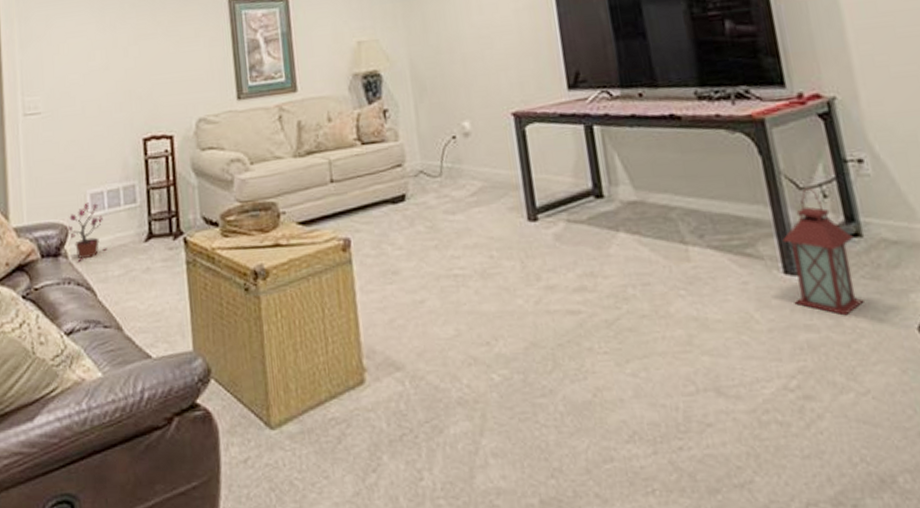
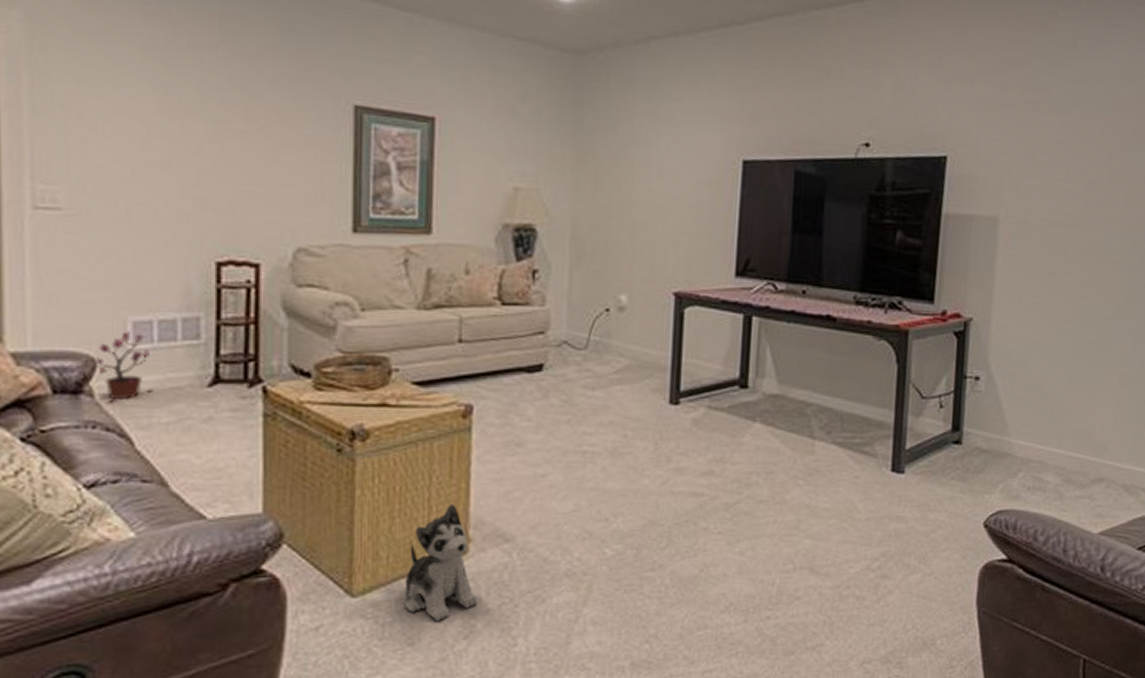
plush toy: none [313,334,380,453] -> present [402,503,477,620]
lantern: present [782,187,864,316] -> none [893,397,955,510]

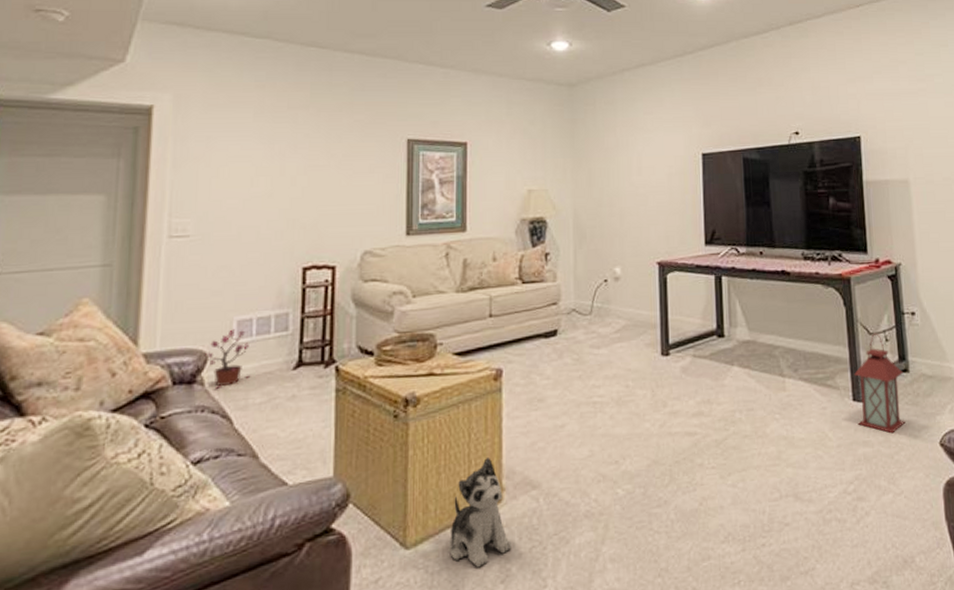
lantern: none [893,397,955,510] -> present [854,333,906,434]

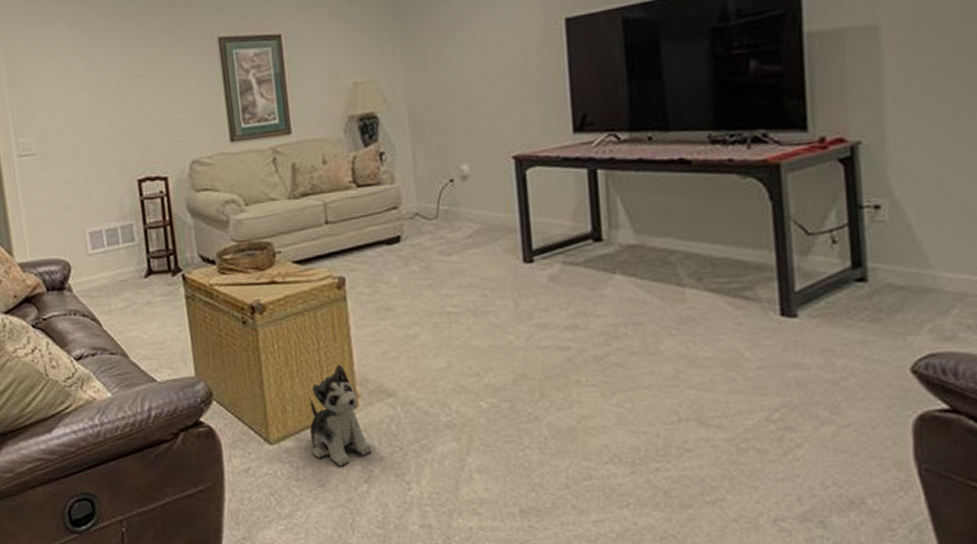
potted plant: present [205,329,251,390] -> none [68,240,110,296]
lantern: present [854,333,906,434] -> none [783,233,859,356]

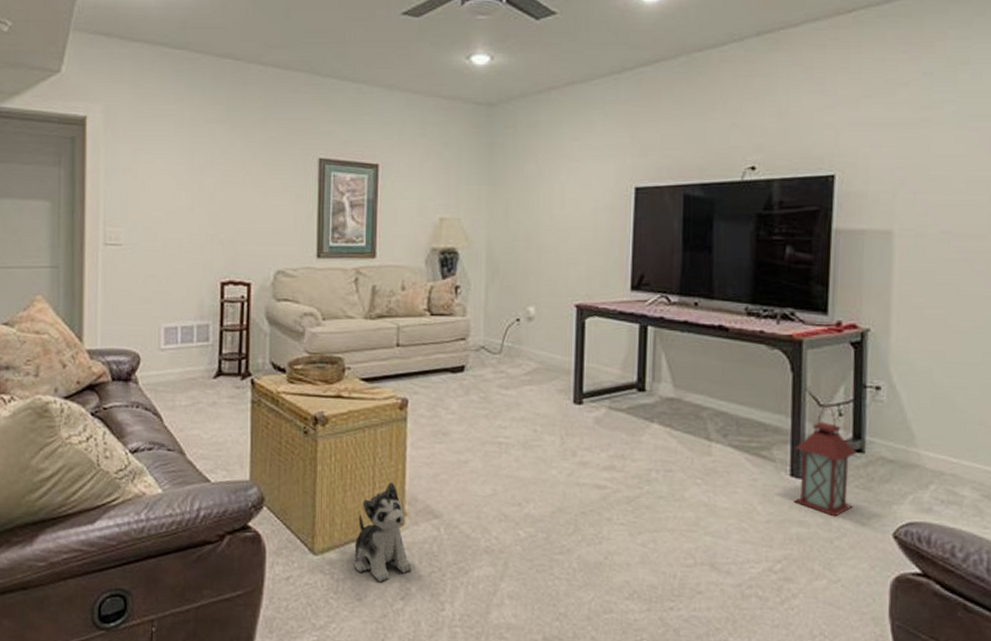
lantern: none [783,233,859,356] -> present [793,405,857,517]

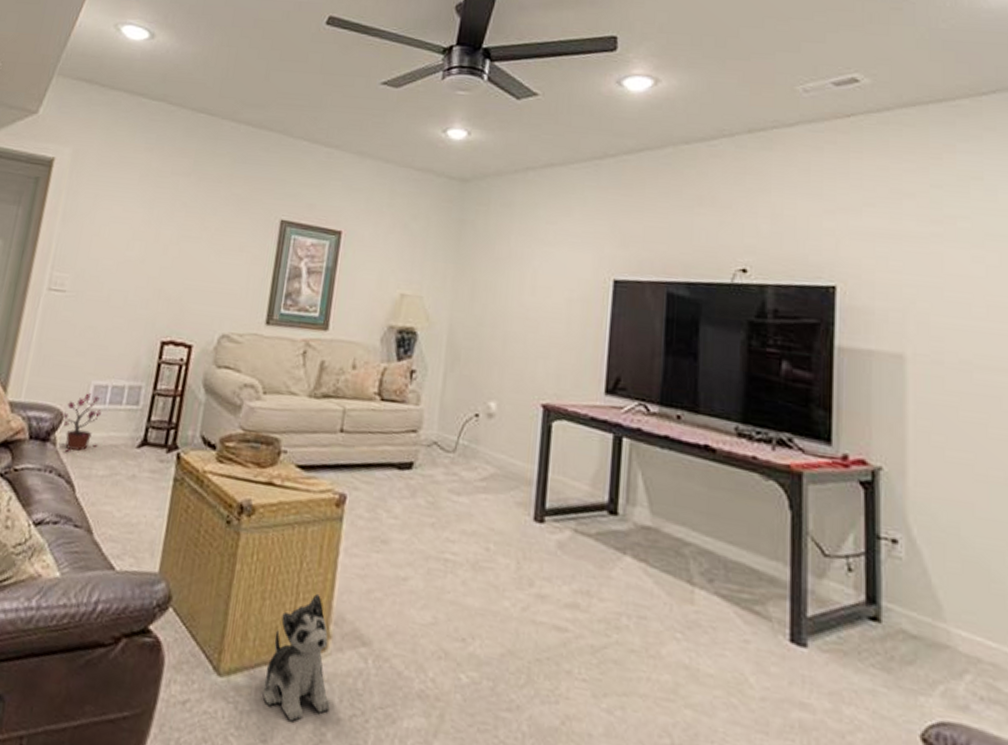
potted plant: none [138,335,177,390] -> present [60,393,101,453]
lantern: present [793,405,857,517] -> none [794,555,871,703]

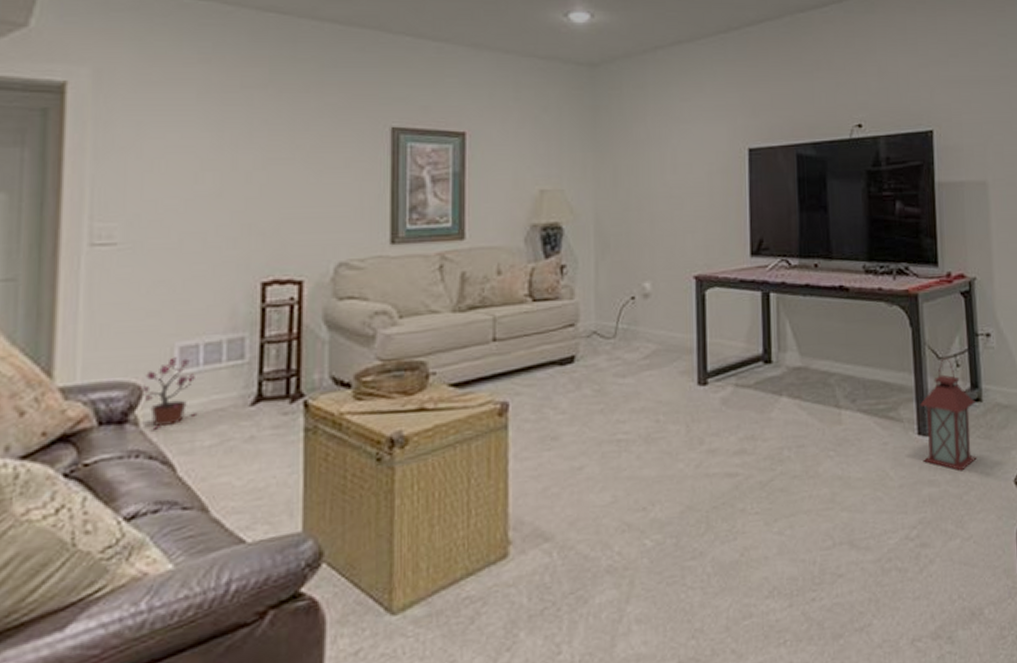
plush toy: present [261,593,331,720] -> none [443,505,519,633]
lantern: none [794,555,871,703] -> present [920,357,977,471]

